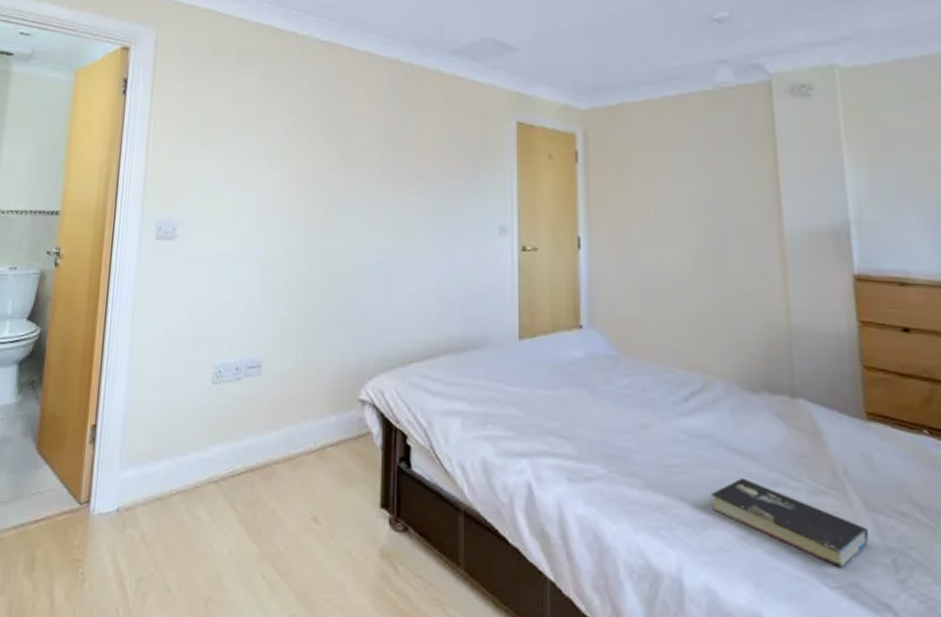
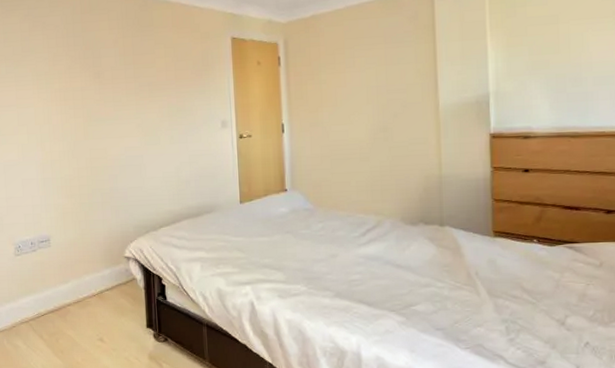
book: present [710,478,870,568] -> none [380,284,491,336]

